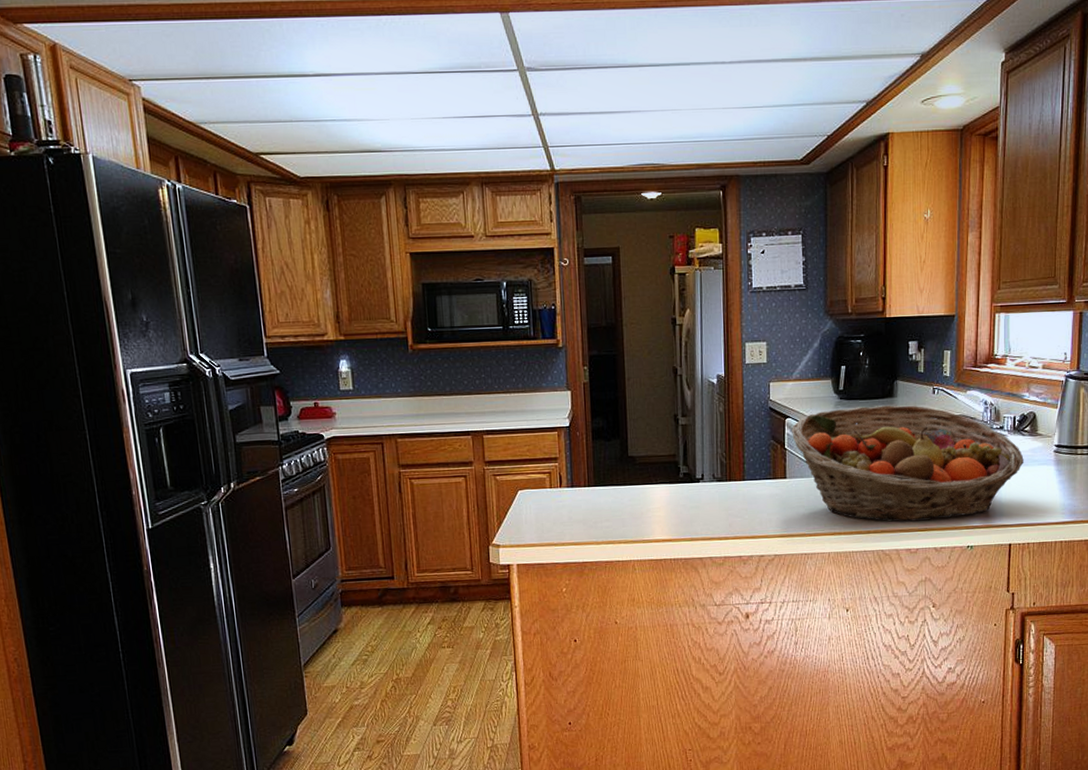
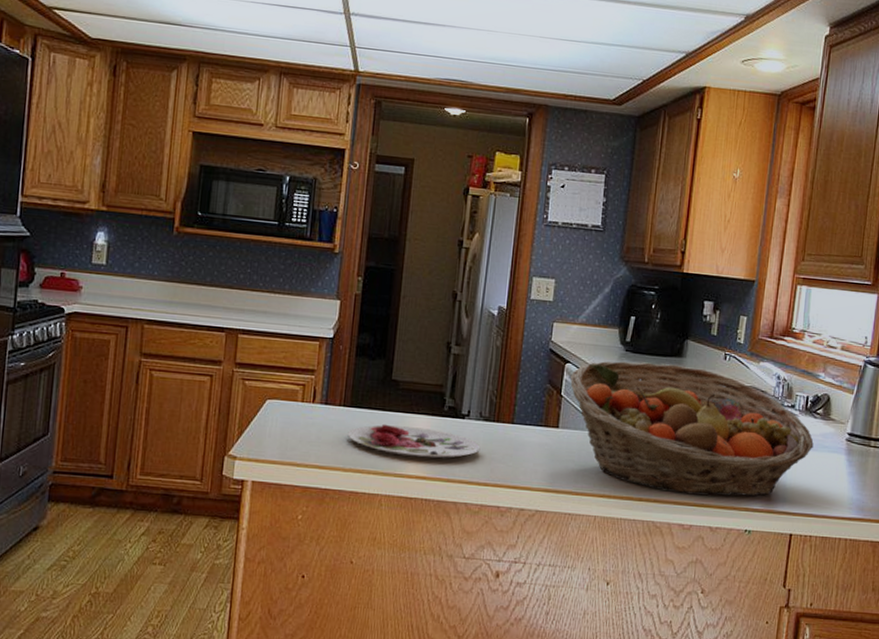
plate: none [596,495,717,523] -> present [347,424,481,459]

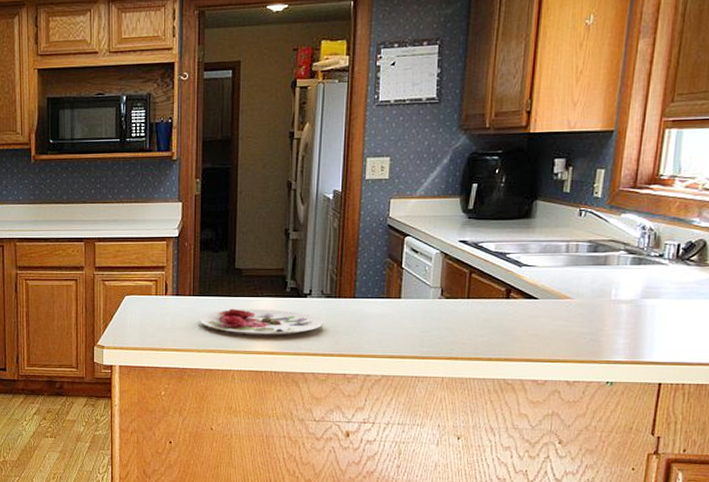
fruit basket: present [570,361,814,497] -> none [411,226,687,351]

